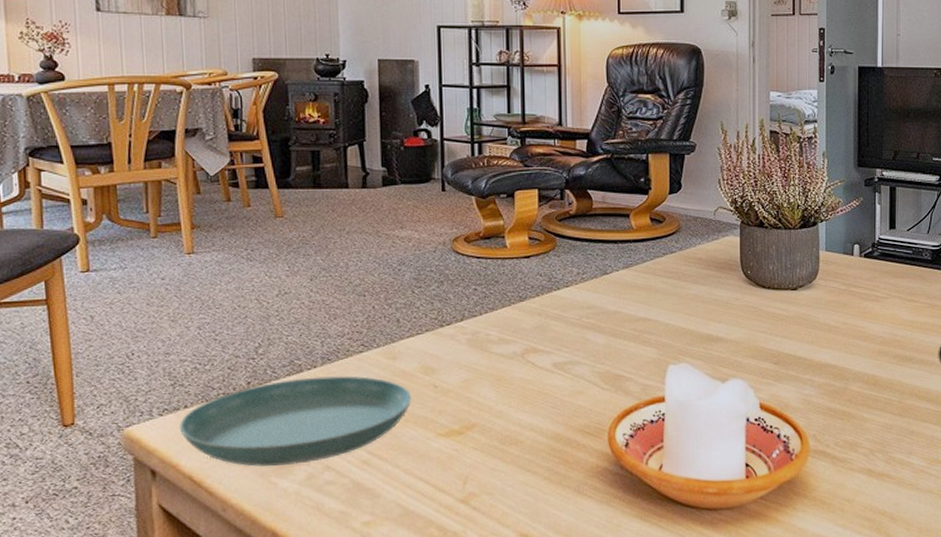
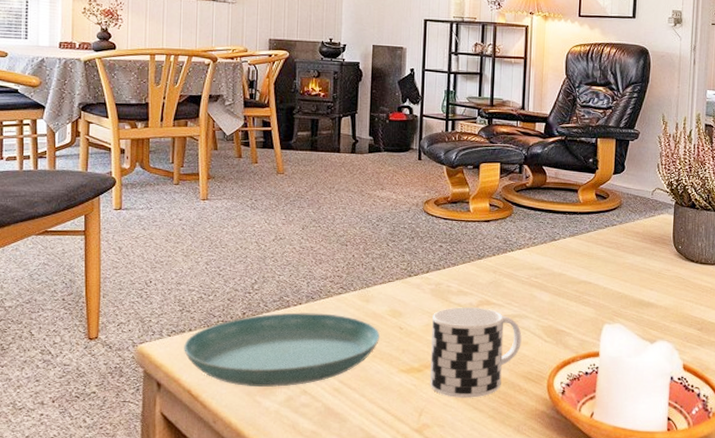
cup: none [471,356,576,461] -> present [430,307,522,398]

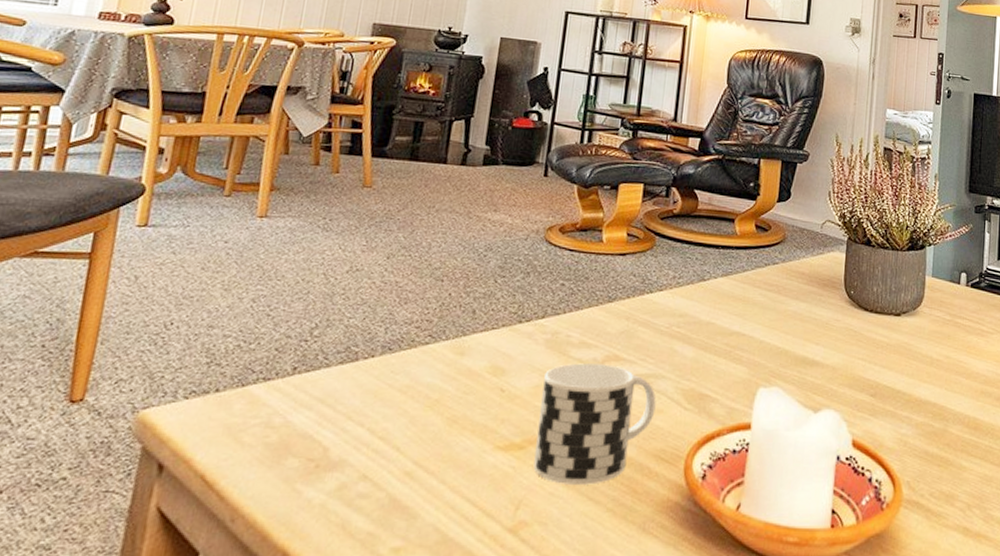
saucer: present [184,312,379,388] -> none [204,367,474,472]

